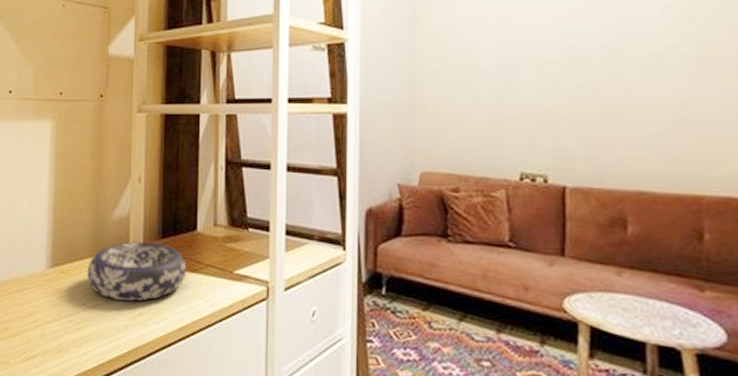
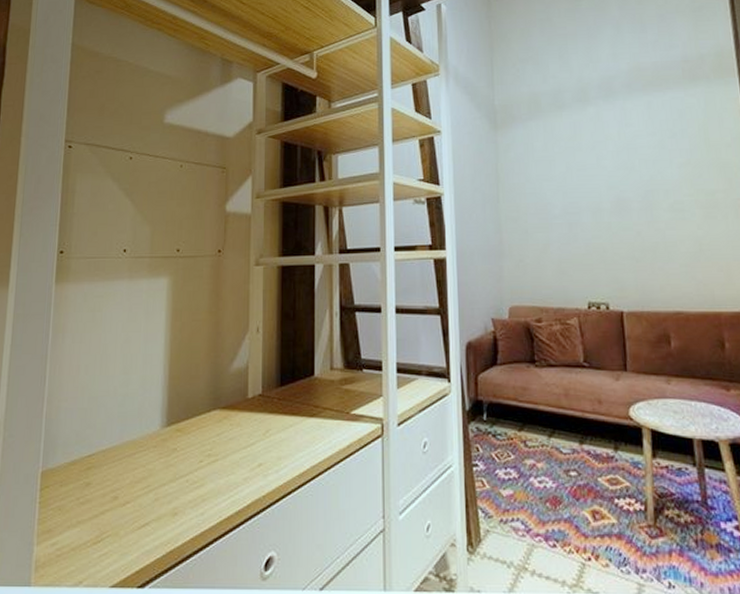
decorative bowl: present [87,241,187,302] -> none [205,390,305,453]

